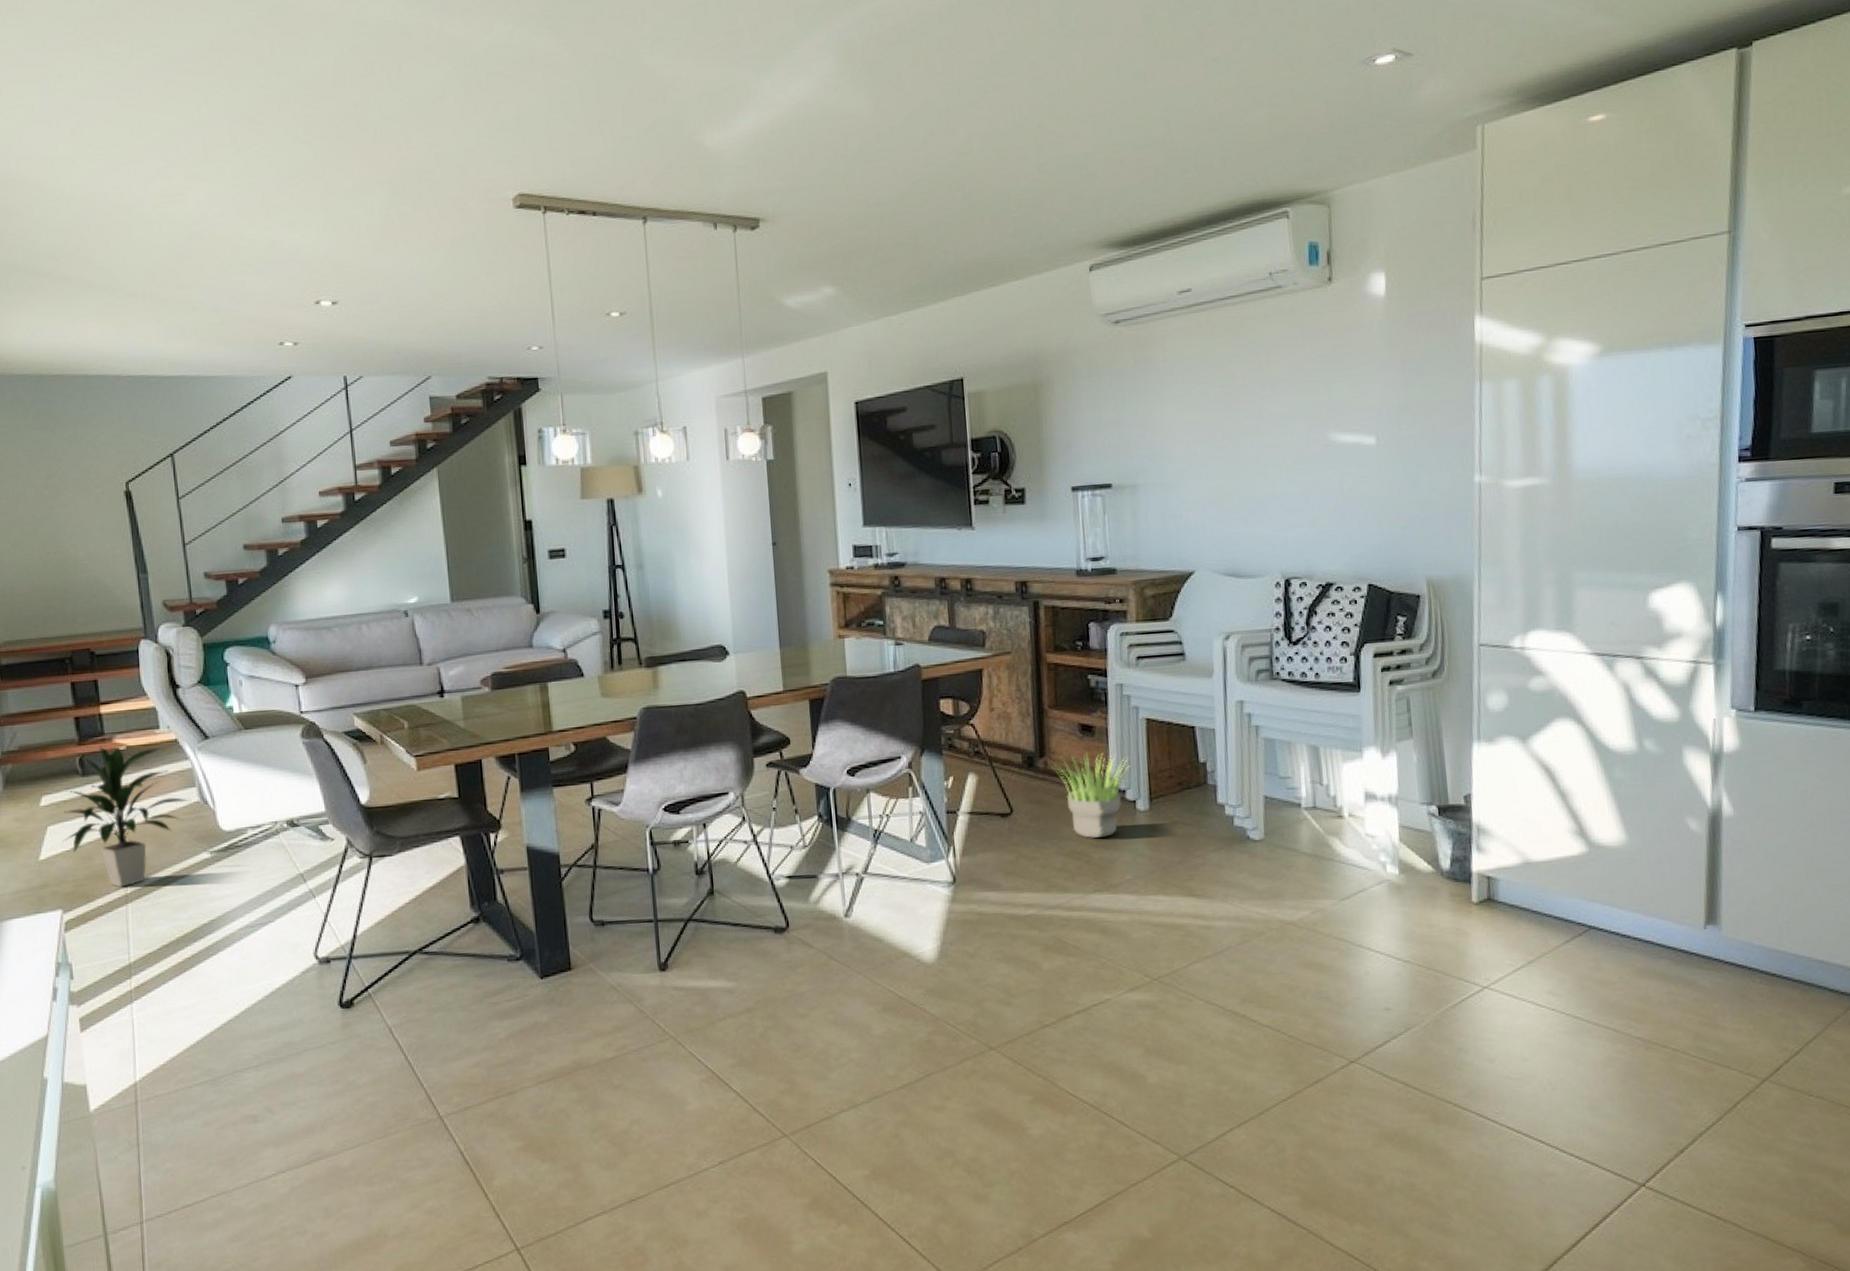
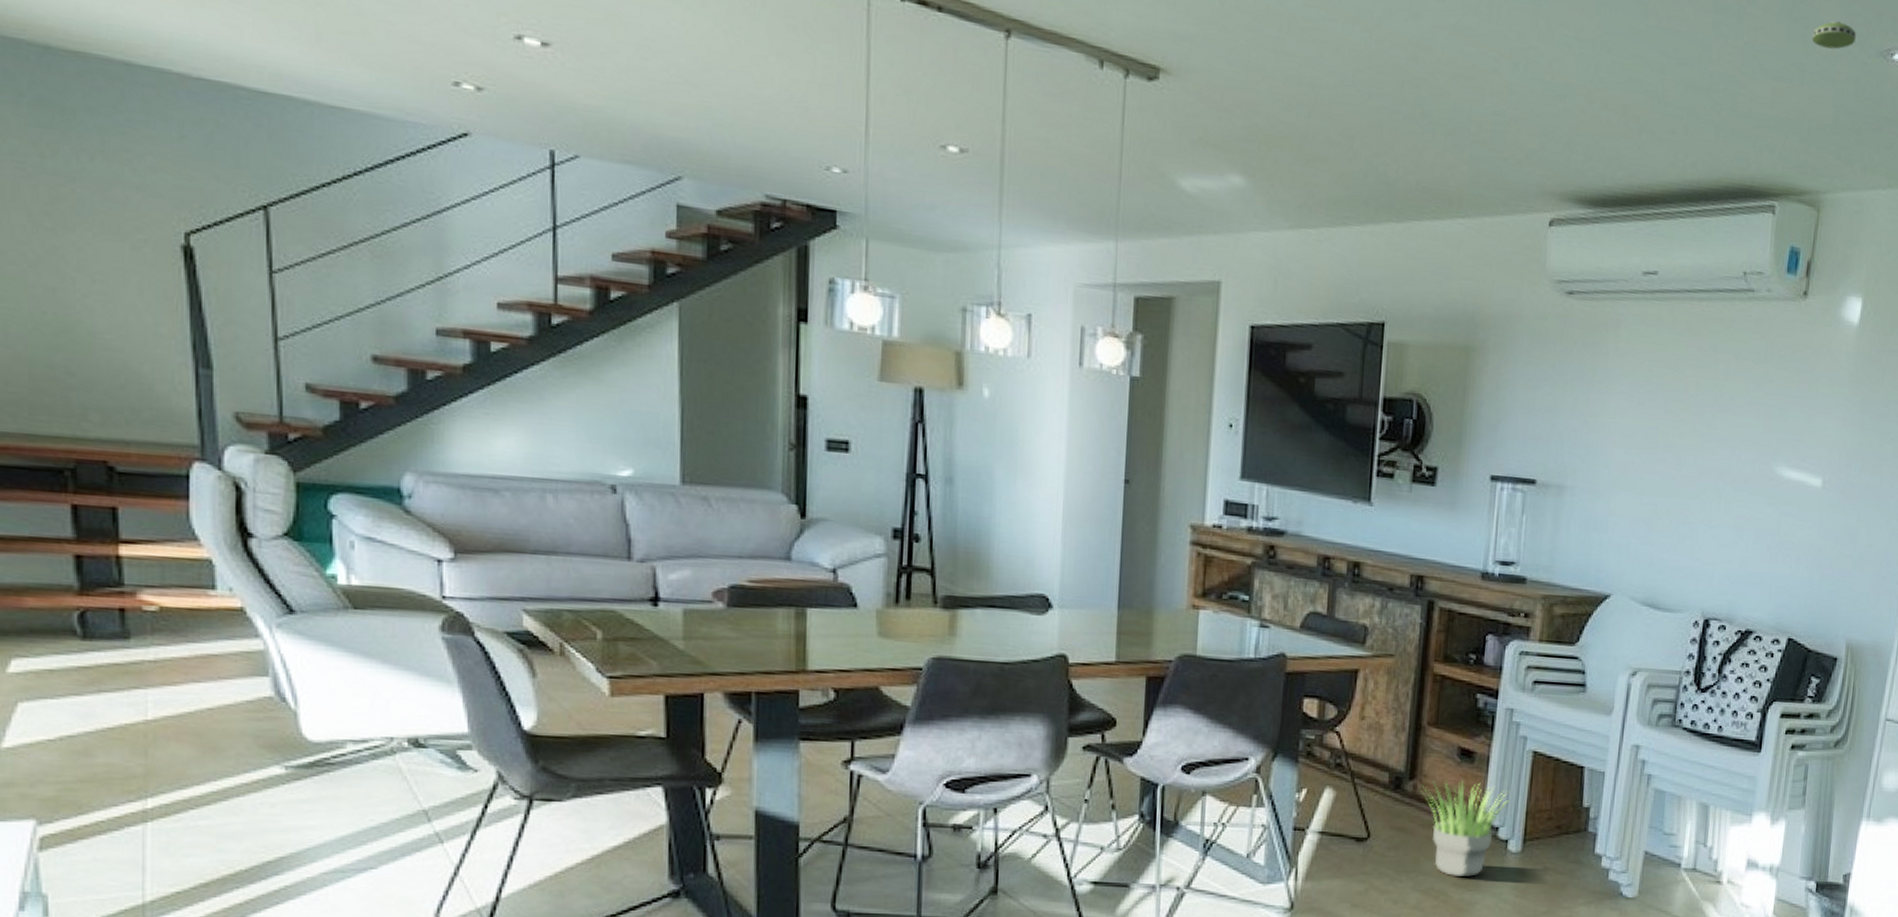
indoor plant: present [62,745,191,888] -> none [42,600,259,800]
smoke detector: none [1297,45,1337,70] -> present [1812,20,1856,50]

